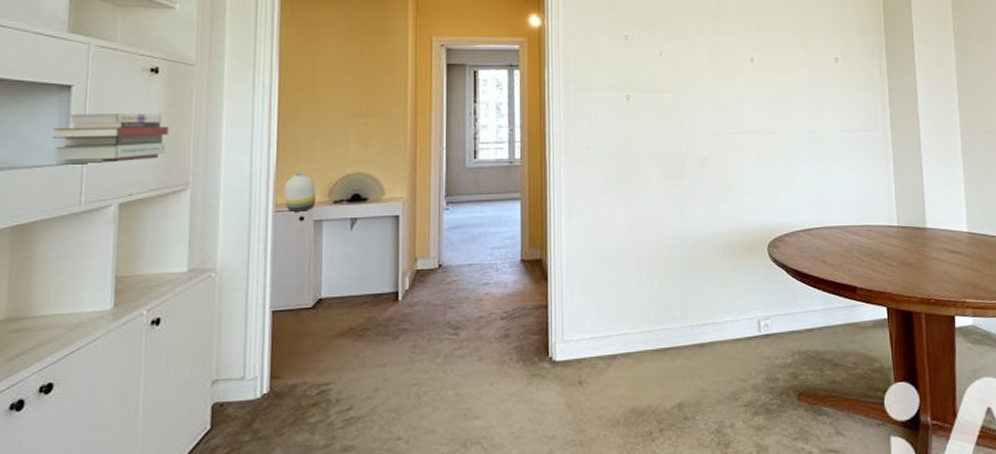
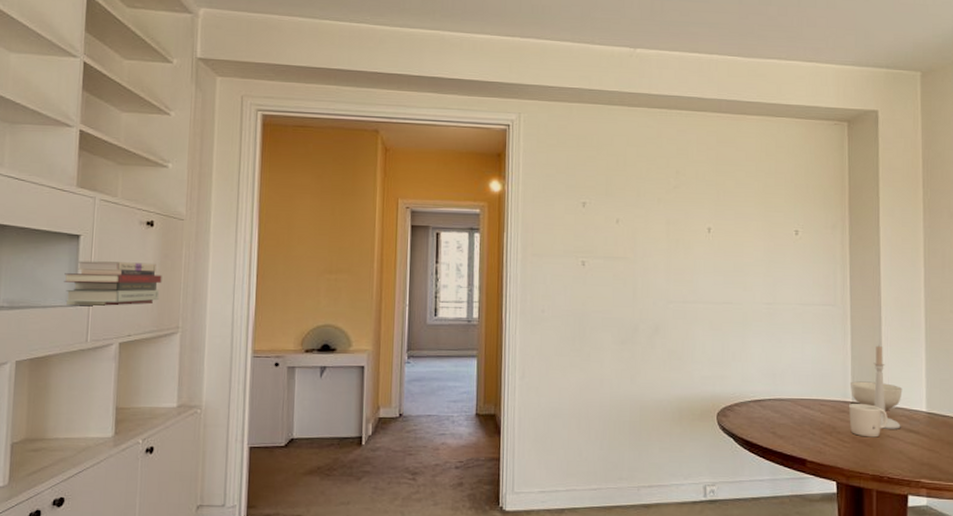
vase: present [285,172,316,212] -> none [262,322,290,358]
bowl: none [894,205,944,233] -> present [849,381,903,411]
mug: none [895,227,932,261] -> present [849,404,888,438]
candlestick: none [915,168,945,251] -> present [873,345,901,429]

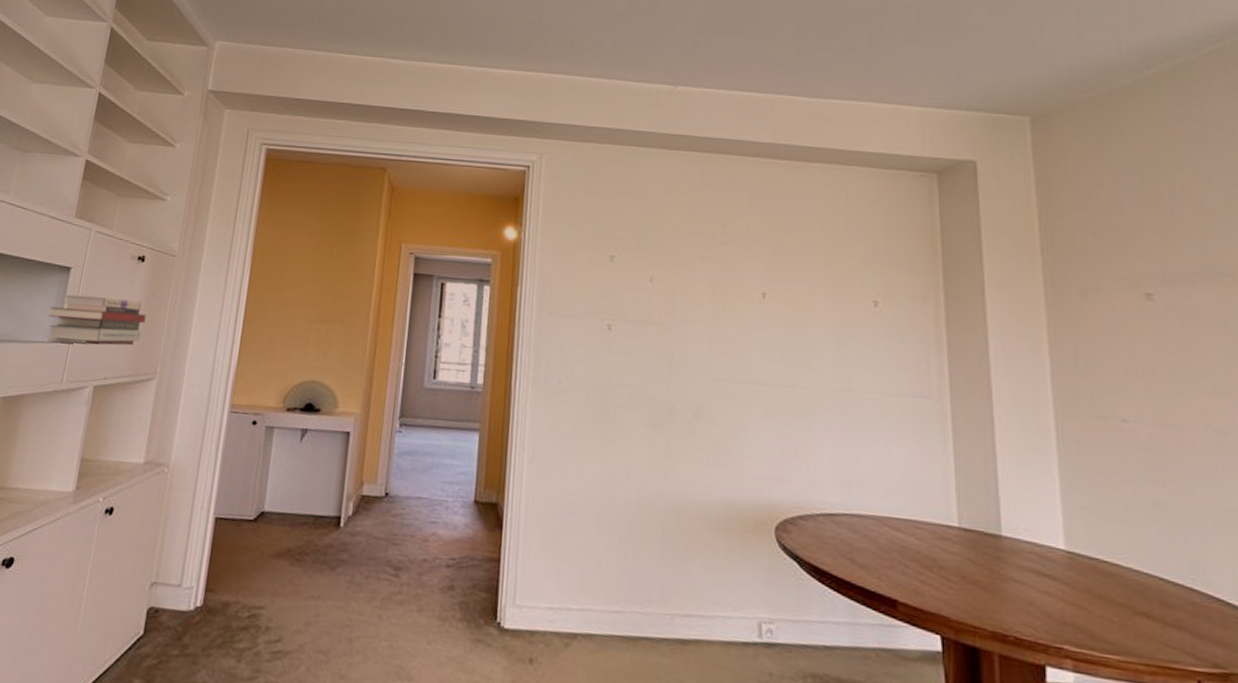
bowl: present [849,381,903,411] -> none [954,499,1029,544]
mug: present [849,404,888,438] -> none [955,529,1010,580]
candlestick: present [873,345,901,429] -> none [986,454,1030,571]

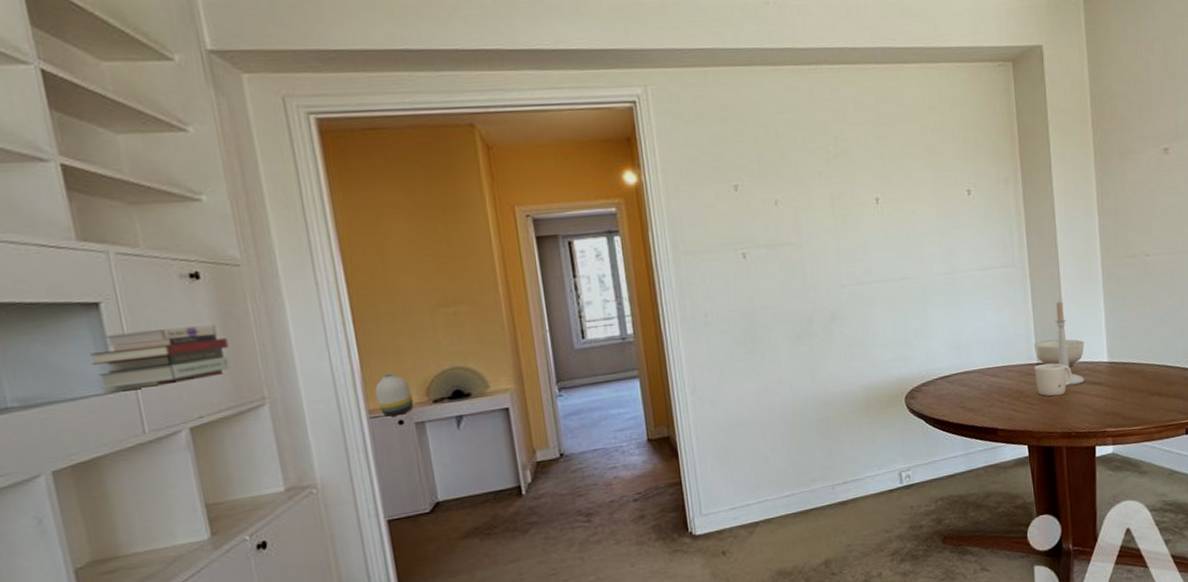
vase: none [240,373,272,416] -> present [375,372,414,417]
bowl: none [954,499,1029,544] -> present [1033,339,1085,367]
mug: none [955,529,1010,580] -> present [1035,363,1072,397]
candlestick: none [986,454,1030,571] -> present [1055,301,1085,385]

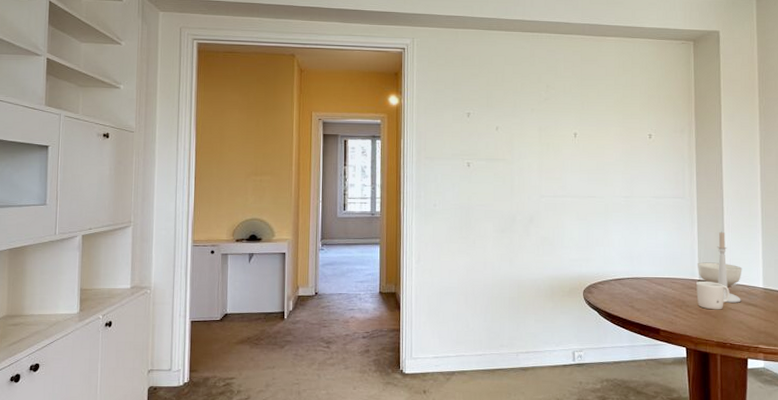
books: present [90,324,231,393] -> none [36,167,117,205]
vase: present [375,372,414,417] -> none [200,216,223,247]

